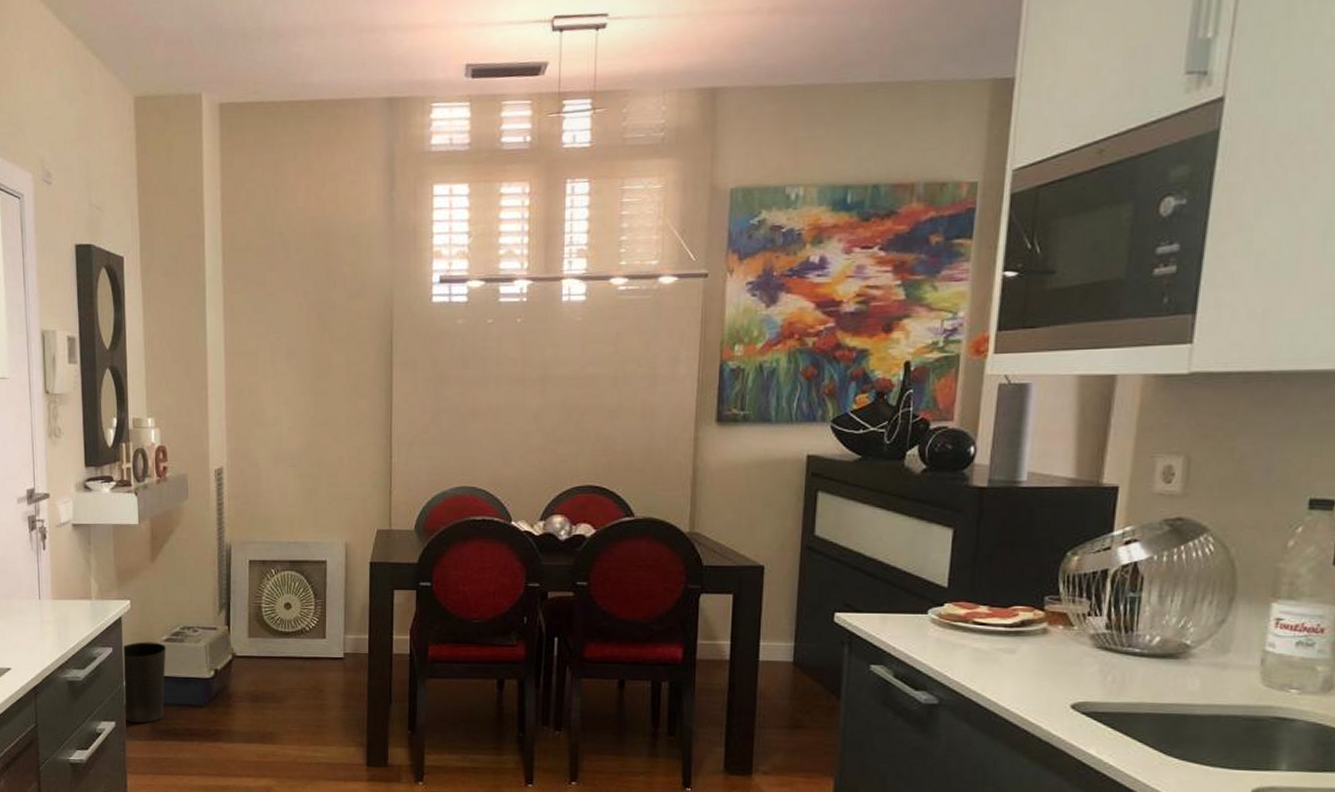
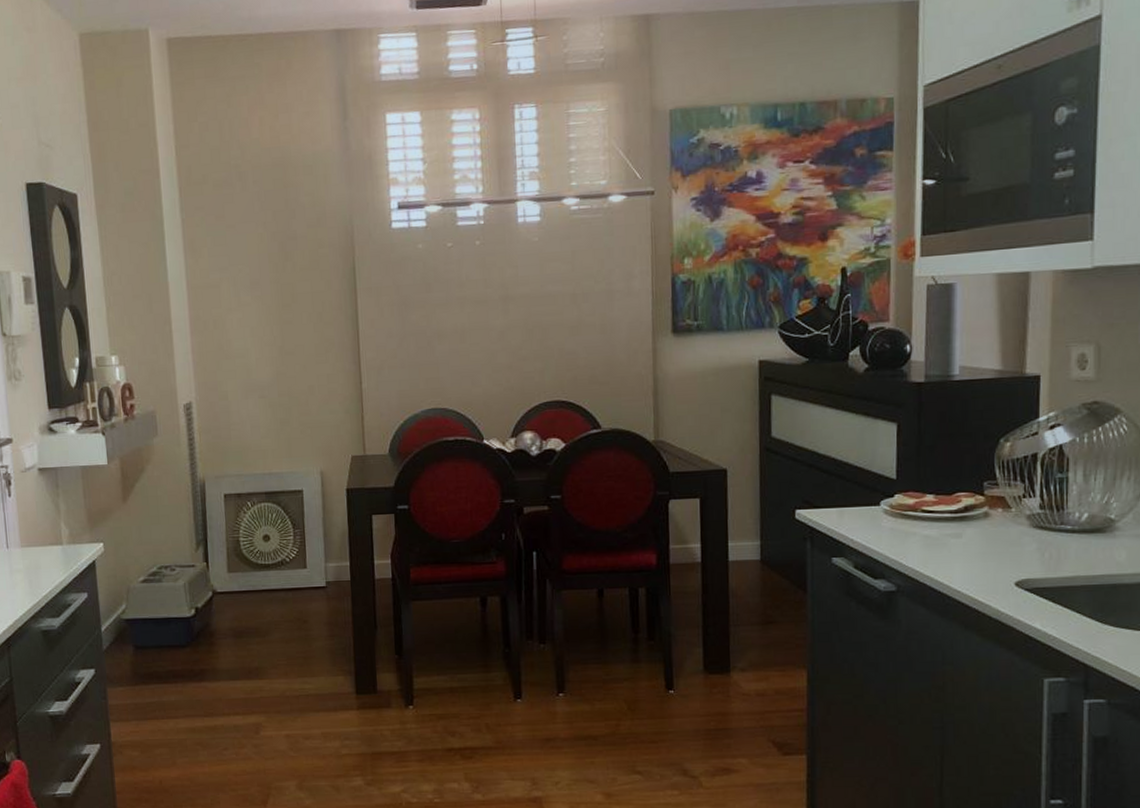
waste basket: present [122,641,167,724] -> none [97,584,145,669]

